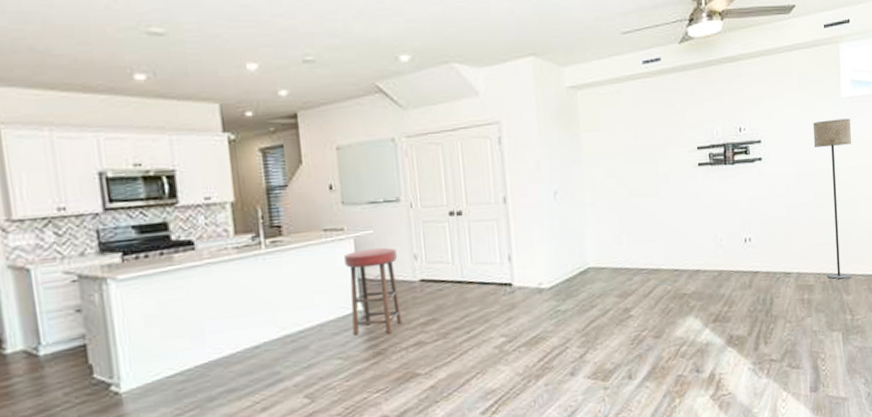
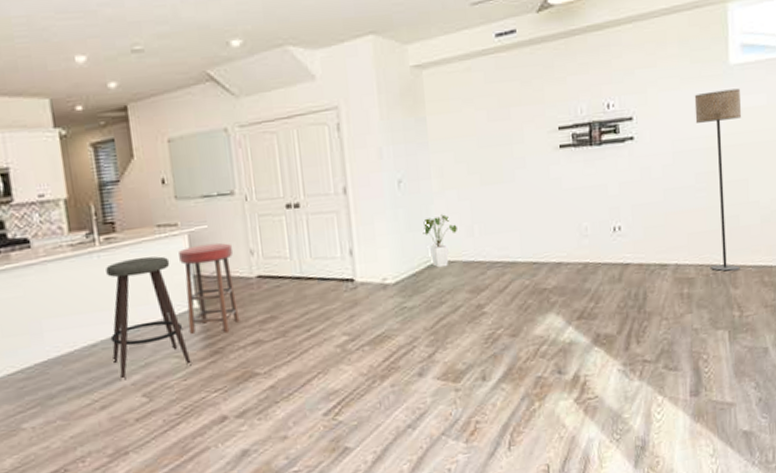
bar stool: none [271,259,354,382] -> present [106,256,191,380]
house plant: none [576,224,607,274] -> present [423,214,457,268]

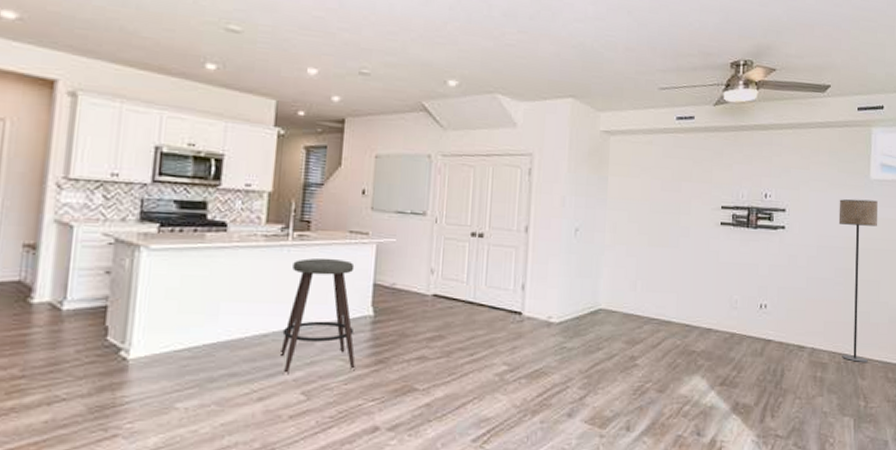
bar stool: present [179,242,240,335] -> none [359,255,416,345]
house plant: present [423,214,457,268] -> none [591,266,622,315]

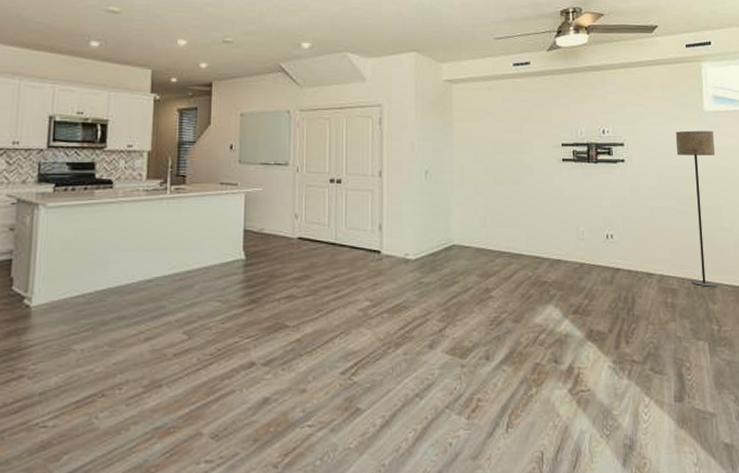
bar stool: present [280,258,355,375] -> none [164,208,231,317]

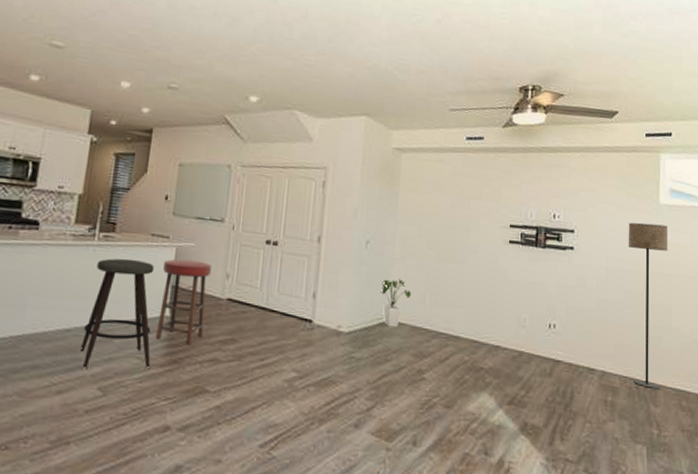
bar stool: none [164,208,231,317] -> present [80,258,155,370]
bar stool: none [233,204,281,285] -> present [155,259,213,346]
house plant: none [443,205,472,251] -> present [380,279,411,328]

